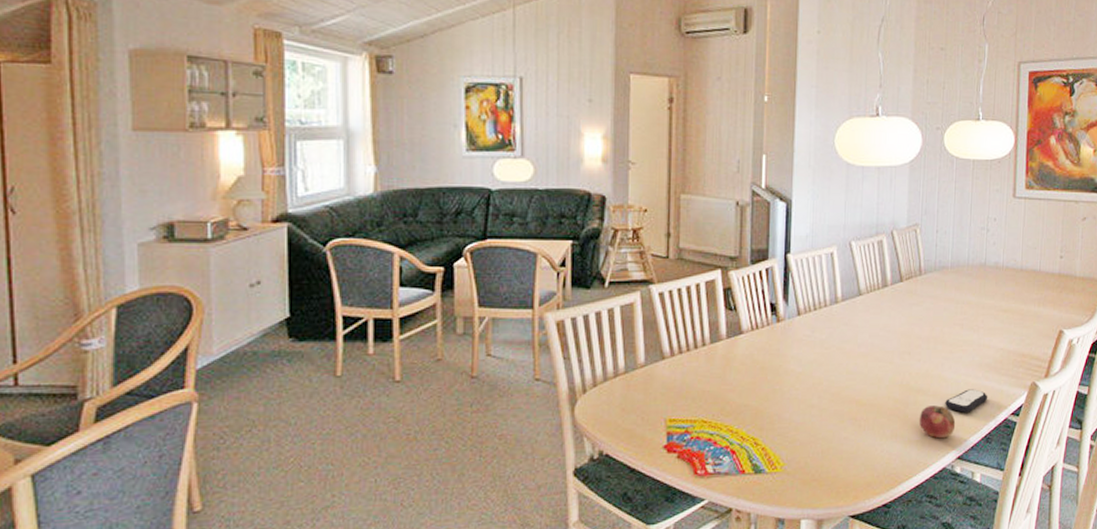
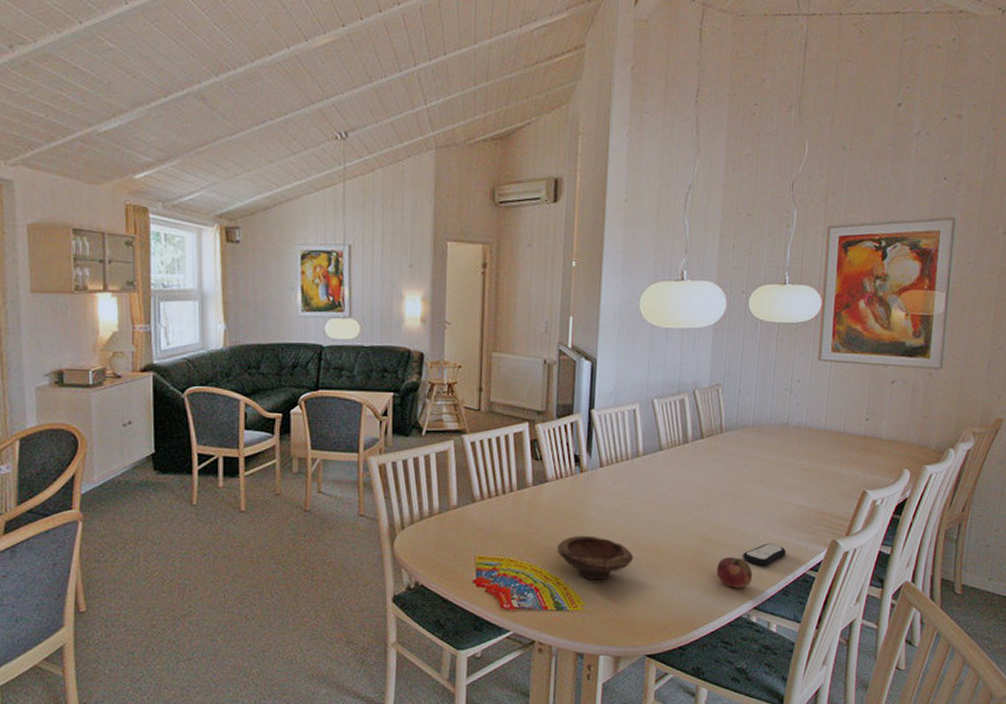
bowl: none [754,389,835,437] -> present [557,535,634,579]

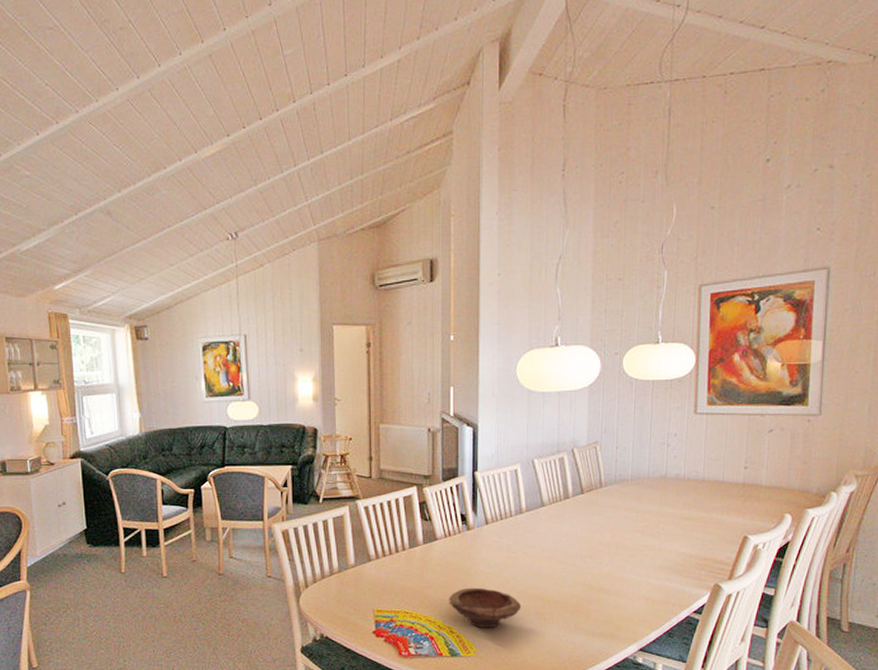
fruit: present [716,557,753,589] -> none [601,603,638,632]
remote control: present [743,543,787,566] -> none [627,589,670,610]

